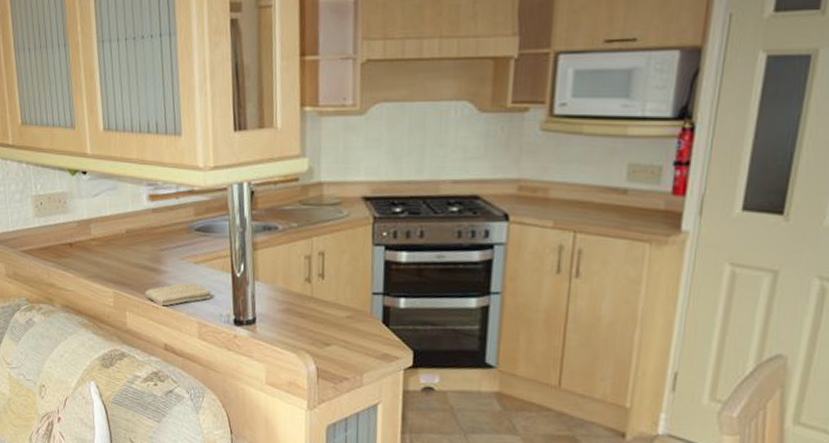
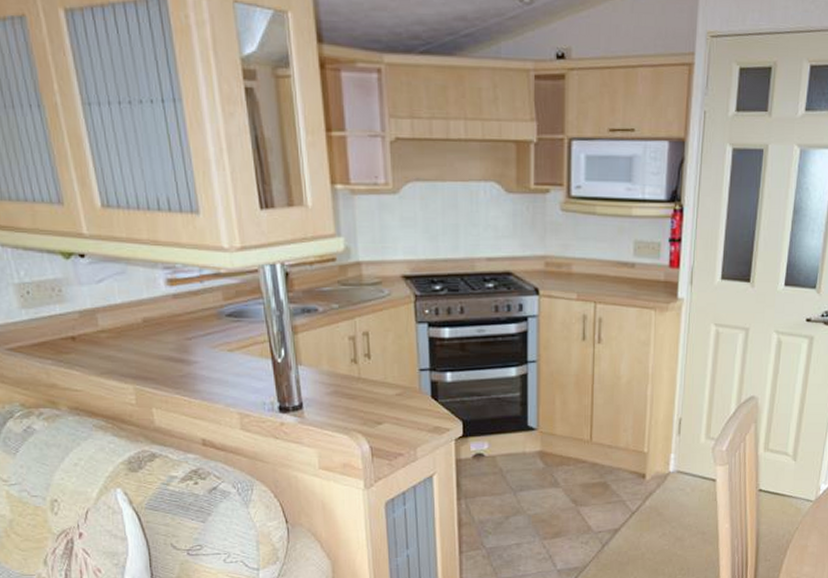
washcloth: present [145,283,212,307] -> none [173,372,252,399]

